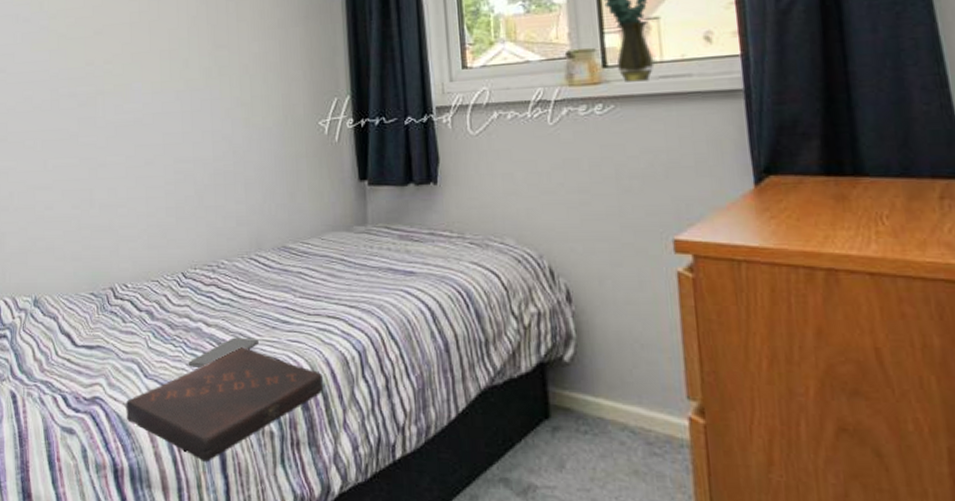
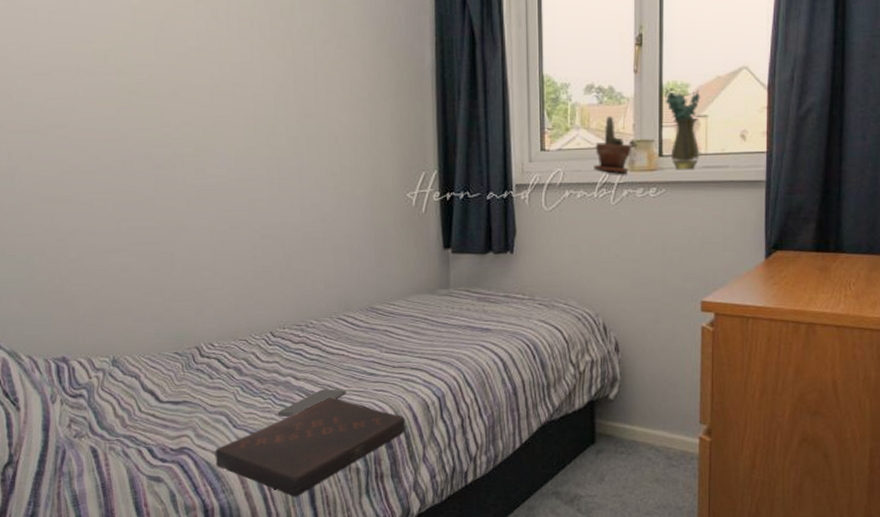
potted plant: none [525,26,570,93] -> present [594,116,632,176]

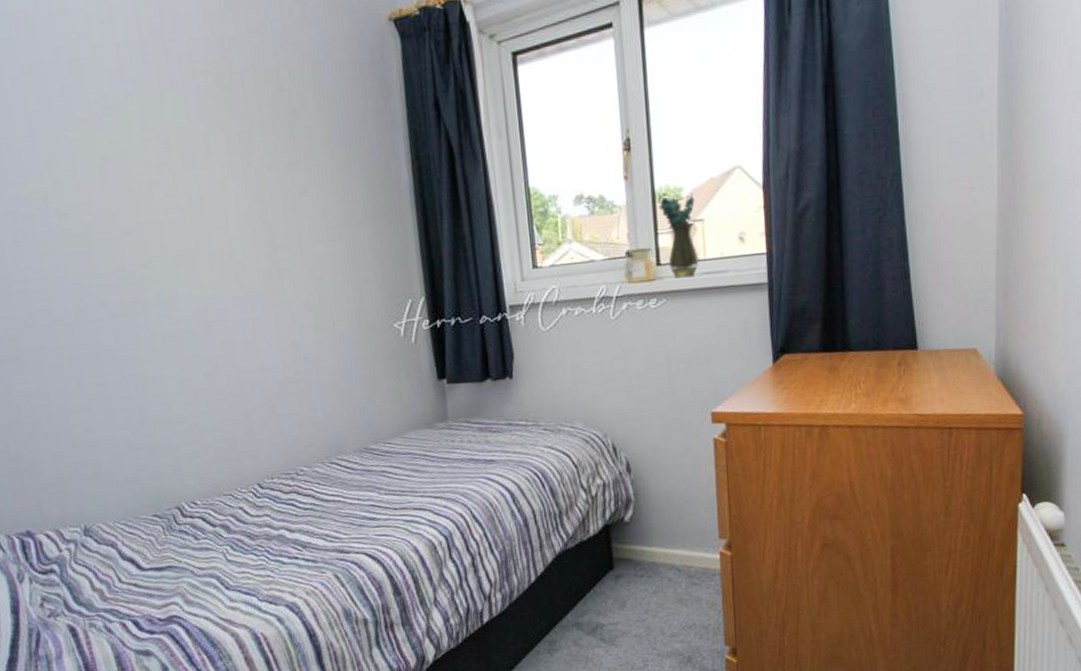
book: present [214,397,405,498] -> none [207,547,413,658]
smartphone: present [277,389,347,418] -> none [272,538,347,574]
potted plant: present [594,116,632,176] -> none [590,227,629,289]

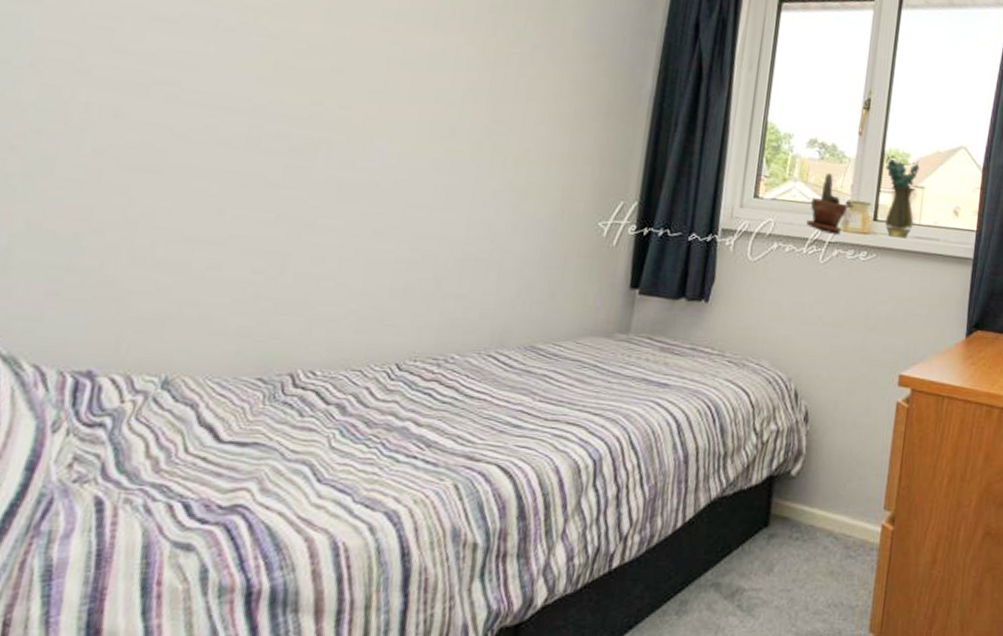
potted plant: none [590,227,629,289] -> present [806,173,848,236]

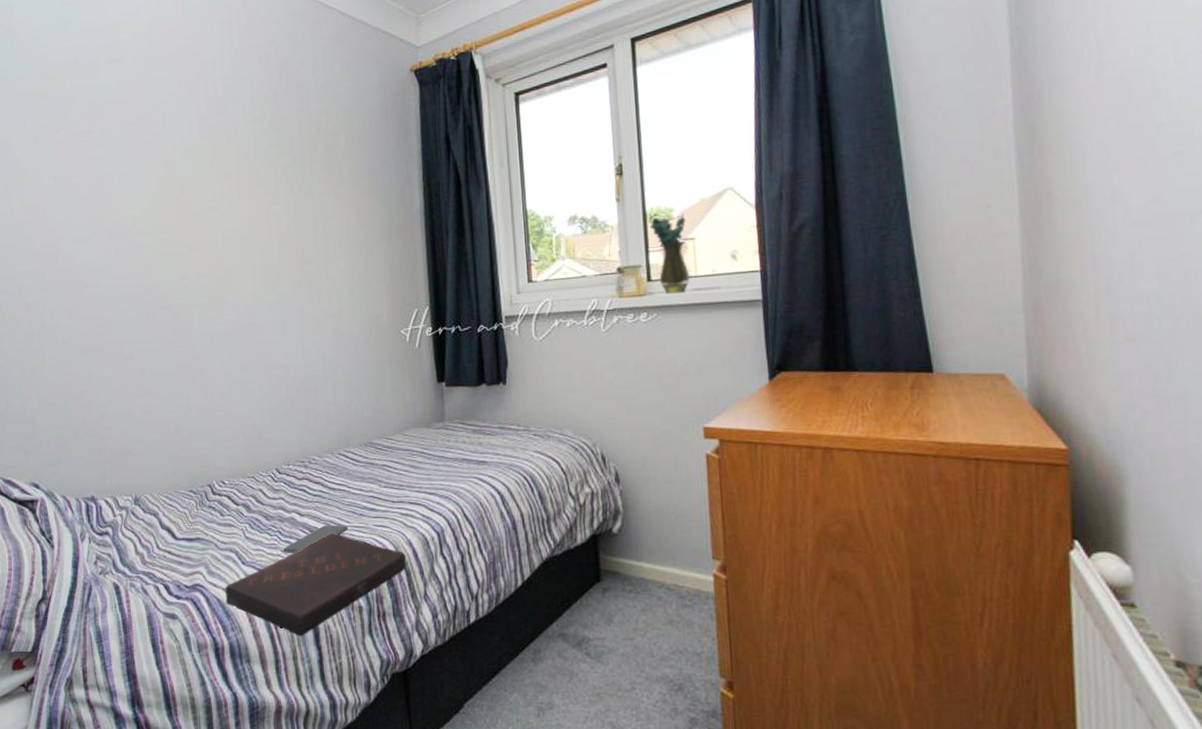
book: none [279,451,548,580] -> present [225,533,406,637]
smartphone: none [382,440,481,474] -> present [283,525,349,554]
potted plant: present [806,173,848,236] -> none [582,245,620,303]

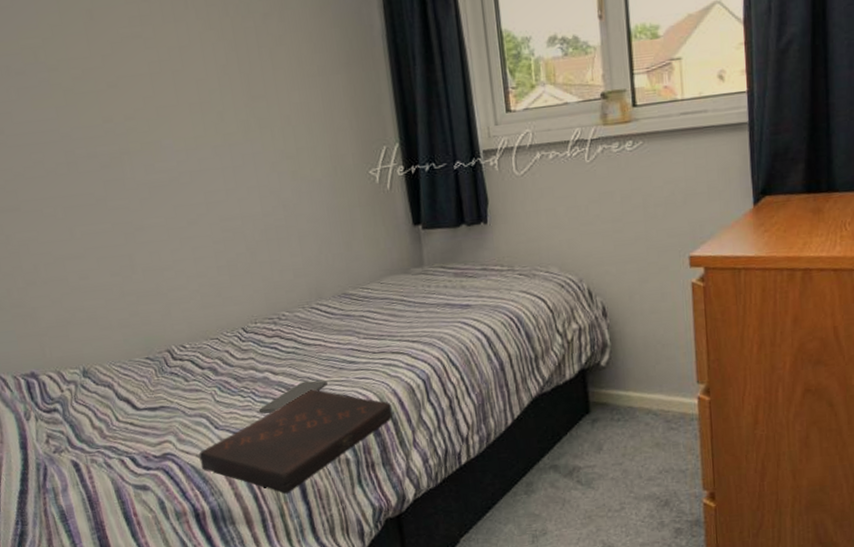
vase: present [648,213,690,294] -> none [632,30,677,120]

